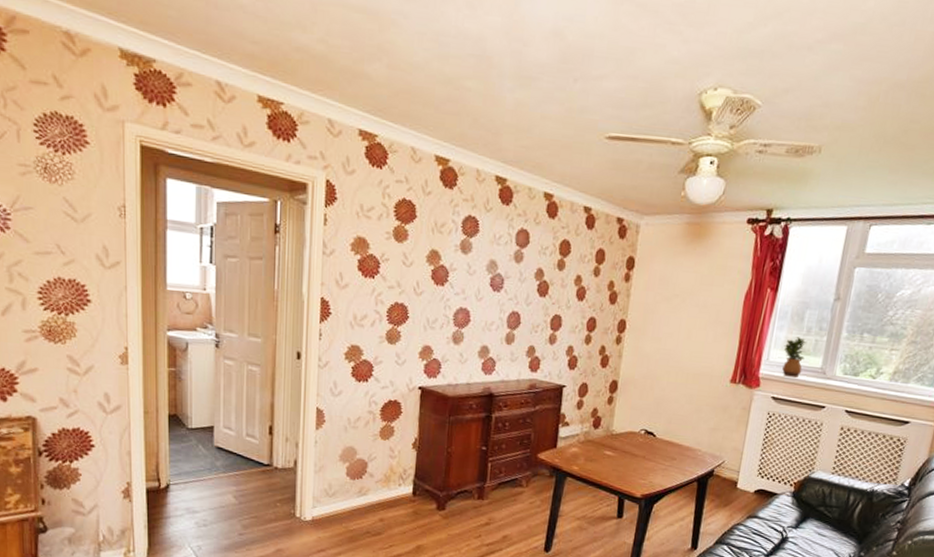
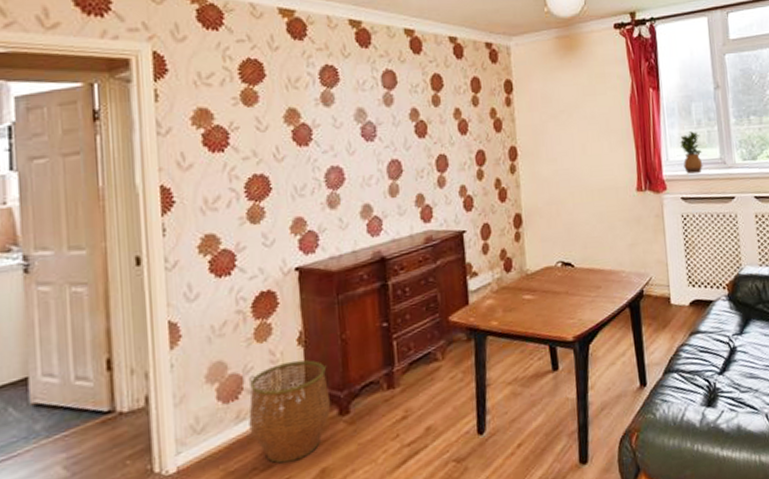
basket: none [368,459,433,535] -> present [248,360,332,464]

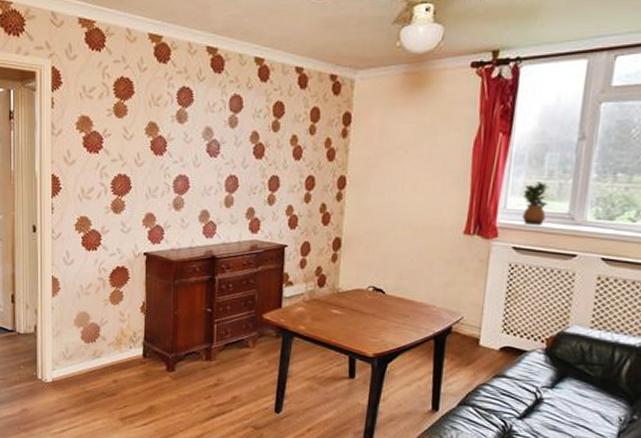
basket: present [248,360,332,464] -> none [102,323,162,395]

